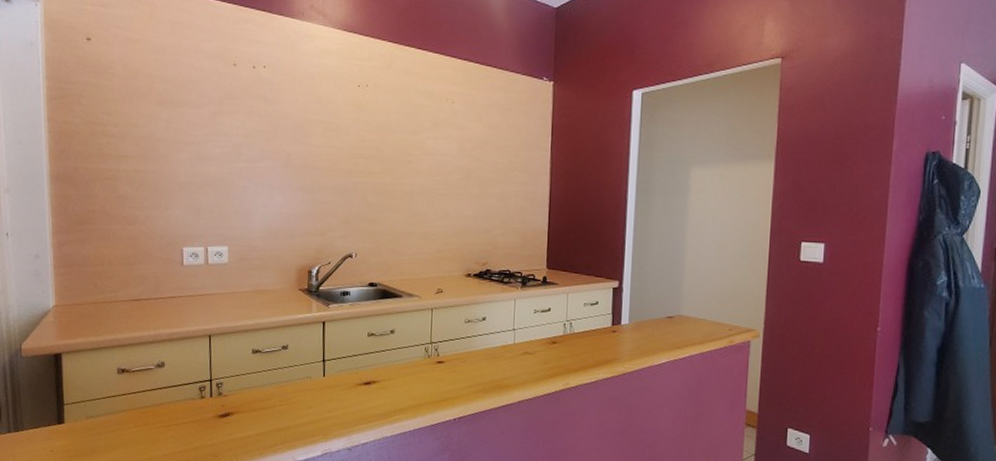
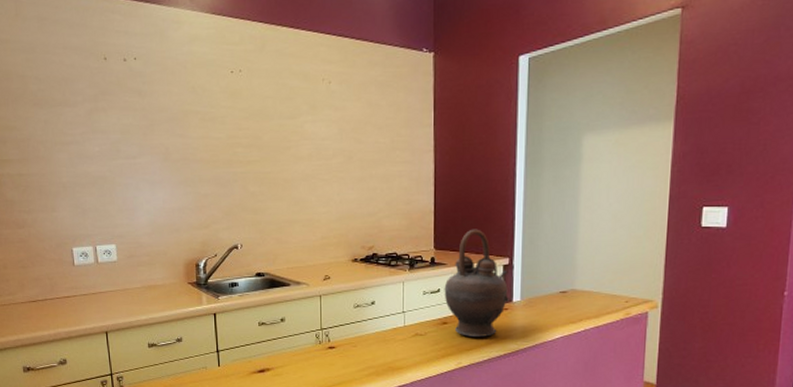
teapot: none [554,251,619,358] -> present [444,229,510,337]

